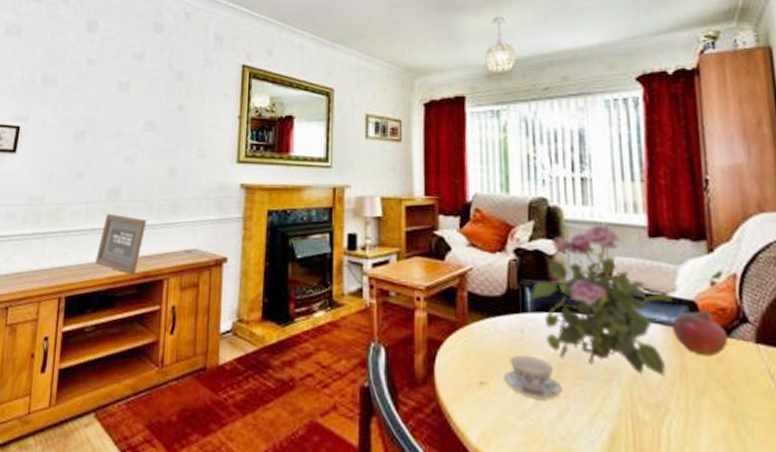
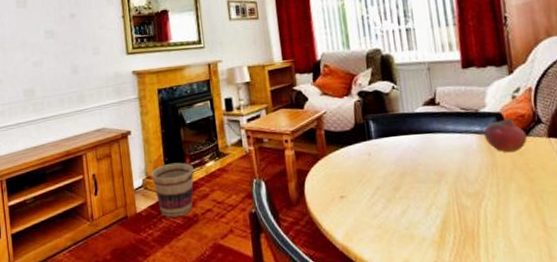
picture frame: present [94,213,147,275] -> none [24,109,61,156]
basket: none [244,306,298,378] -> present [151,162,194,218]
teacup: present [504,354,562,400] -> none [358,171,404,203]
flower bouquet: present [531,224,674,377] -> none [373,63,485,174]

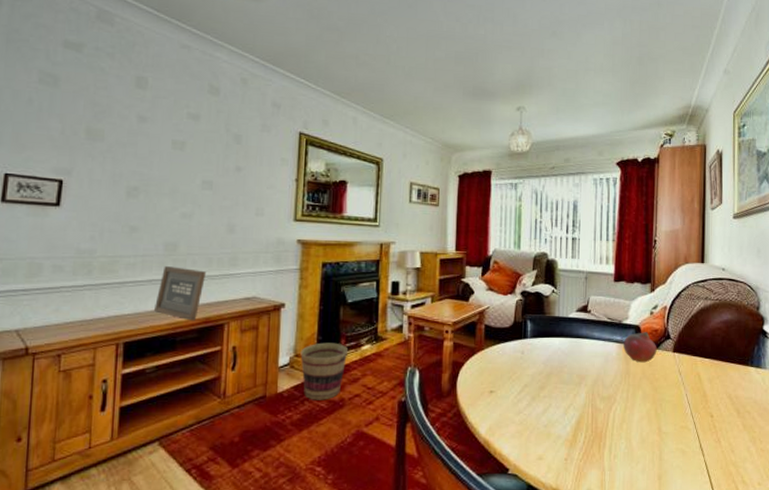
picture frame: none [24,109,61,156] -> present [153,265,207,321]

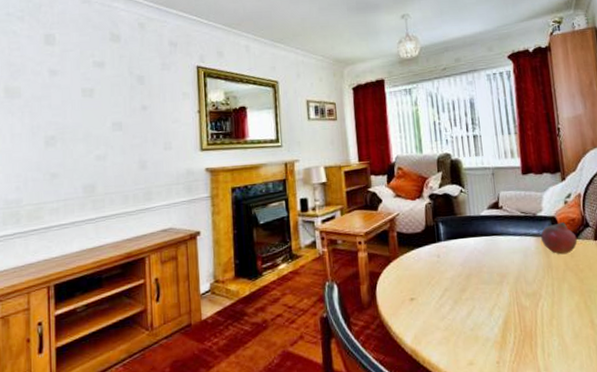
picture frame: present [153,265,207,321] -> none [78,206,124,258]
basket: present [300,342,348,400] -> none [220,265,265,324]

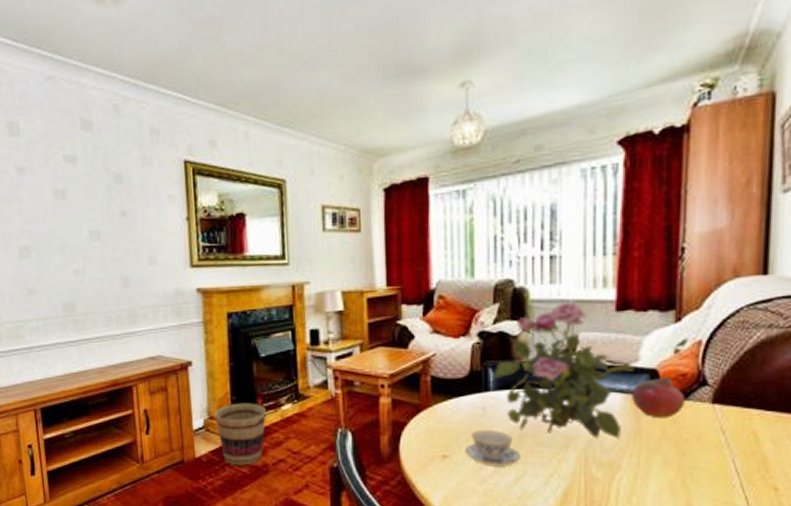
basket: none [220,265,265,324] -> present [214,403,266,466]
teacup: none [427,273,470,305] -> present [465,429,521,467]
flower bouquet: none [443,169,541,275] -> present [494,301,636,439]

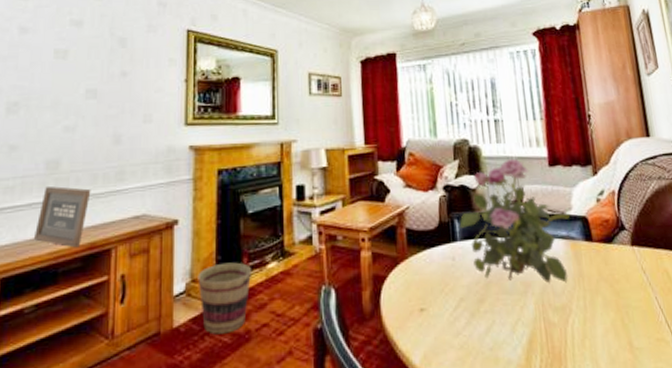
picture frame: none [62,327,108,384] -> present [33,185,91,248]
teacup: present [465,429,521,467] -> none [440,279,489,318]
fruit: present [632,377,686,419] -> none [570,223,612,262]

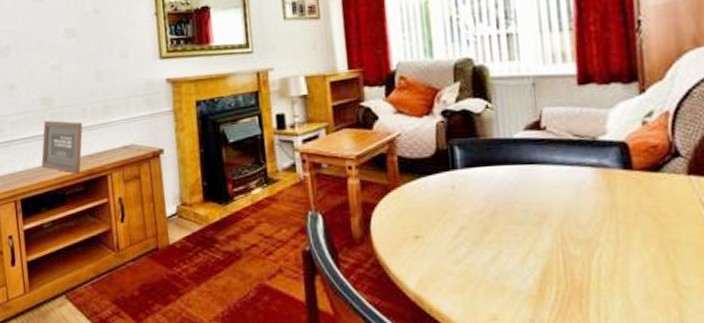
basket: present [198,262,251,335] -> none [186,188,237,252]
flower bouquet: present [459,158,571,284] -> none [460,77,604,215]

